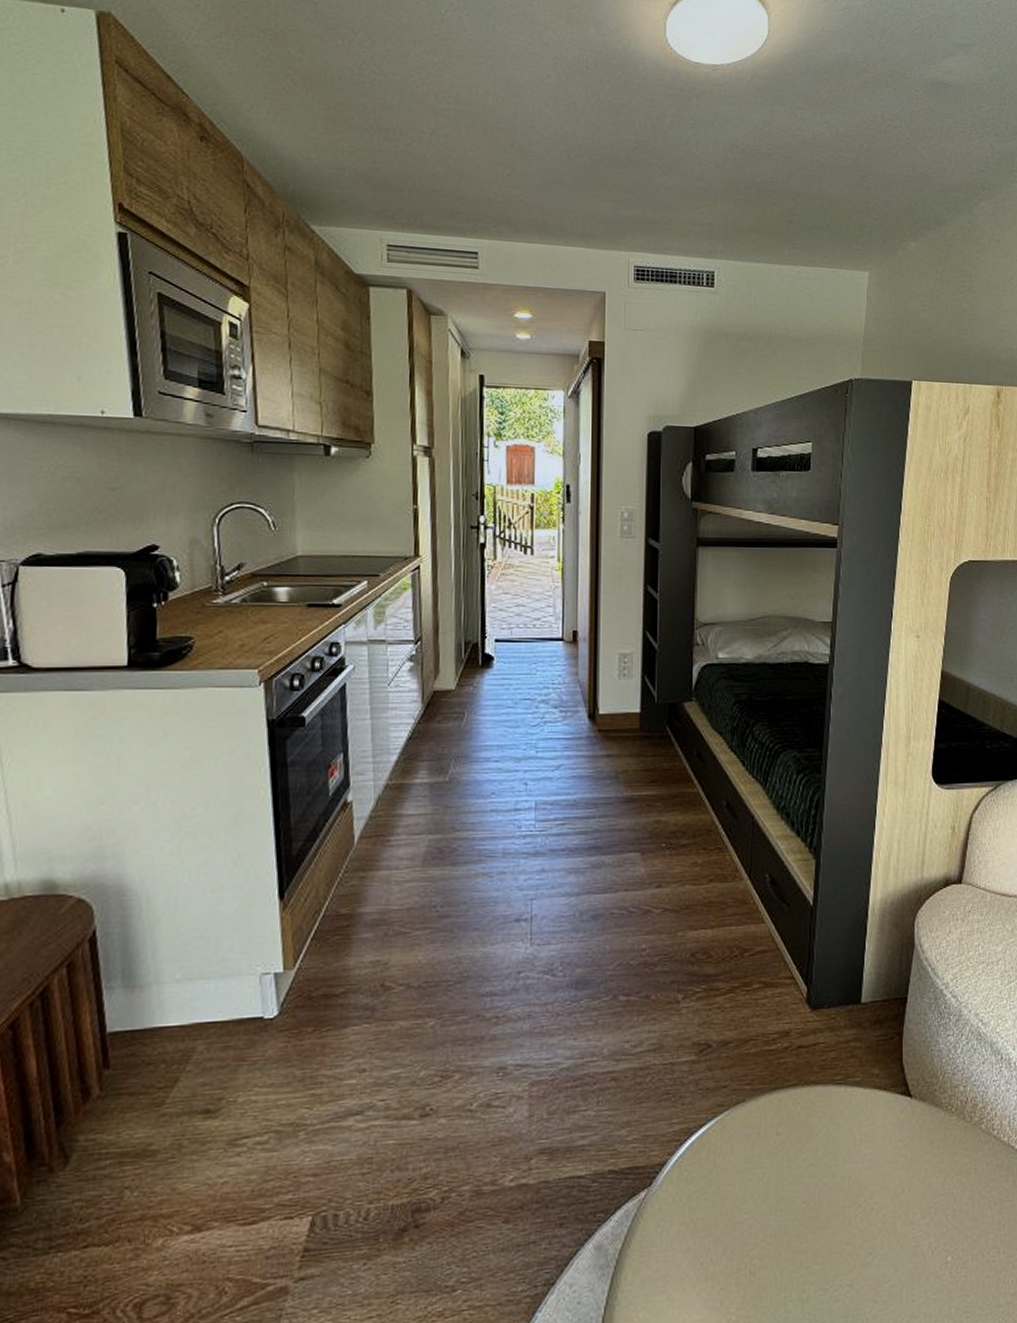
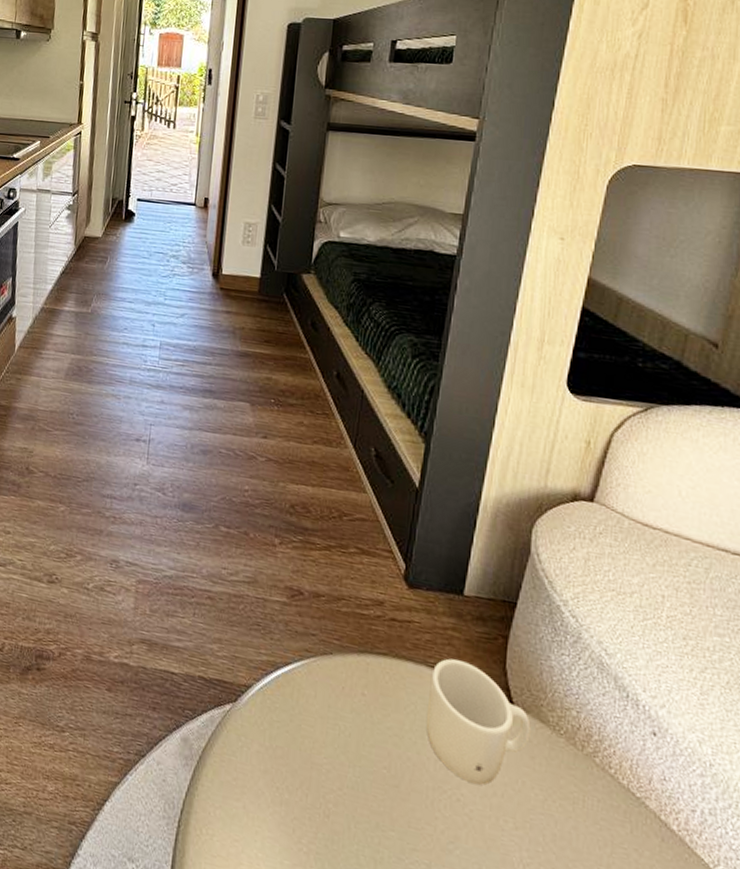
mug: none [837,1069,928,1189] -> present [426,658,531,786]

